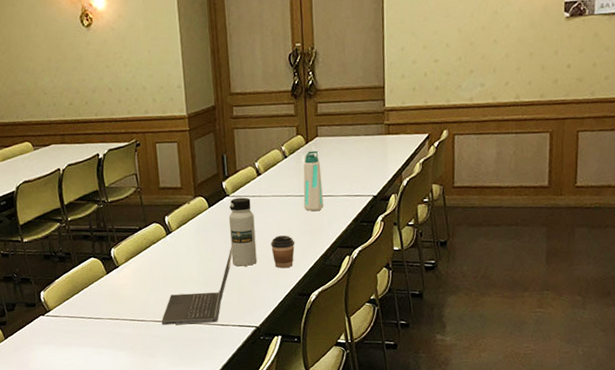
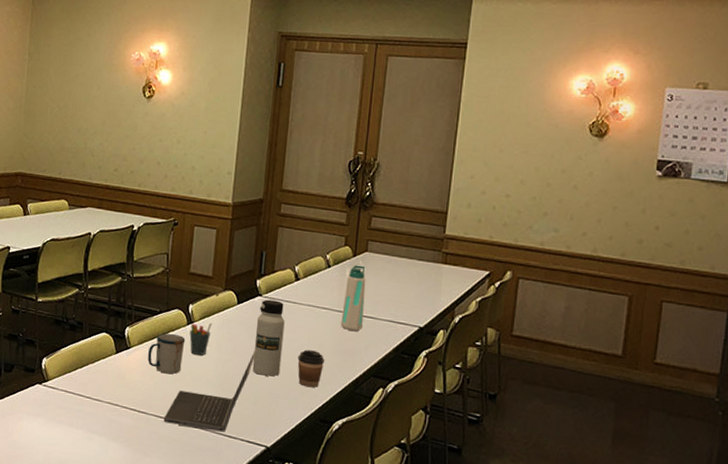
mug: none [136,246,169,283] -> present [148,333,186,374]
pen holder: none [170,229,189,261] -> present [189,322,212,356]

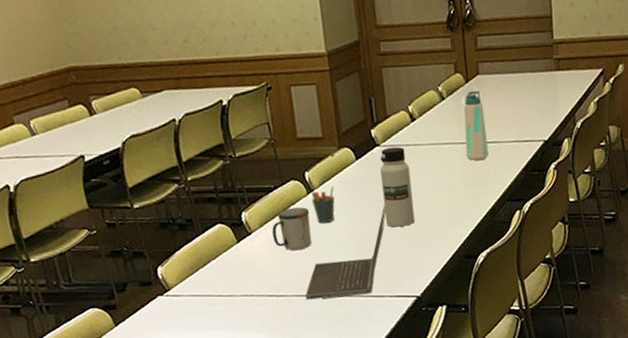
coffee cup: present [297,349,325,387] -> none [430,189,458,227]

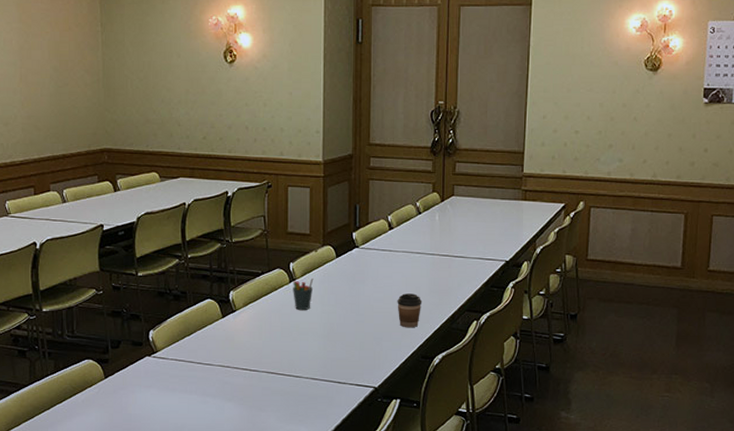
mug: present [272,207,312,251] -> none [254,293,289,332]
laptop computer: present [305,202,387,300] -> none [275,299,359,379]
water bottle: present [379,146,415,228] -> none [355,250,382,322]
coffee cup: none [430,189,458,227] -> present [397,293,422,327]
water bottle: present [464,90,489,160] -> none [434,209,455,271]

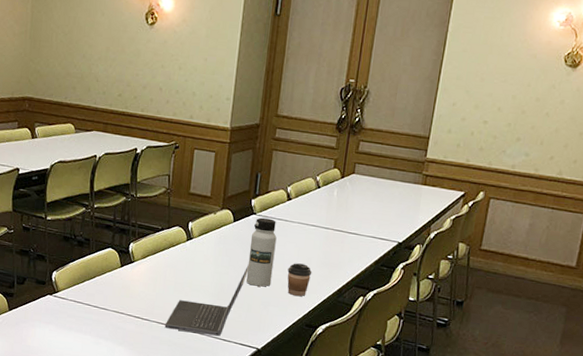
laptop computer: none [275,299,359,379] -> present [164,263,251,336]
pen holder: present [293,277,314,310] -> none [189,238,210,269]
water bottle: none [355,250,382,322] -> present [246,217,277,287]

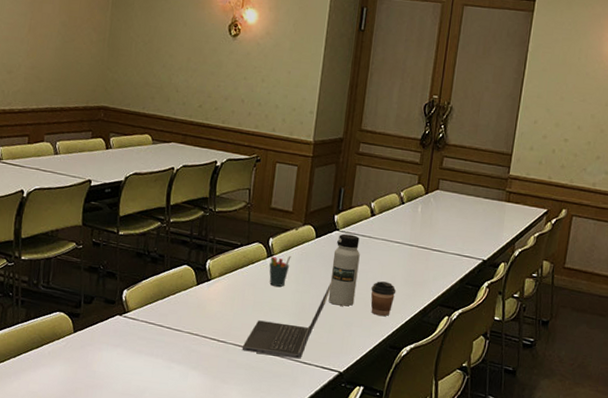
pen holder: none [189,238,210,269] -> present [269,255,291,287]

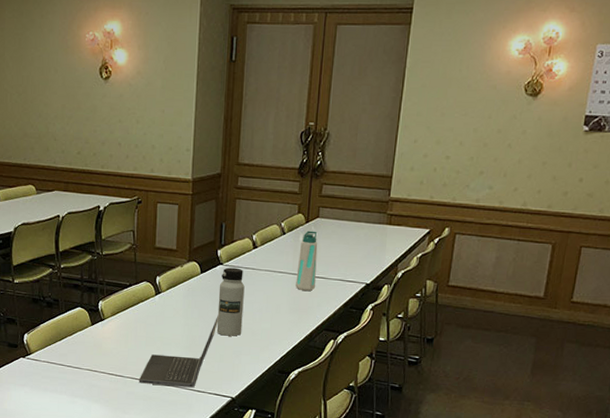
pen holder: present [269,255,291,287] -> none [158,291,179,322]
coffee cup: present [370,281,397,316] -> none [257,310,282,343]
water bottle: none [412,202,437,264] -> present [295,230,318,291]

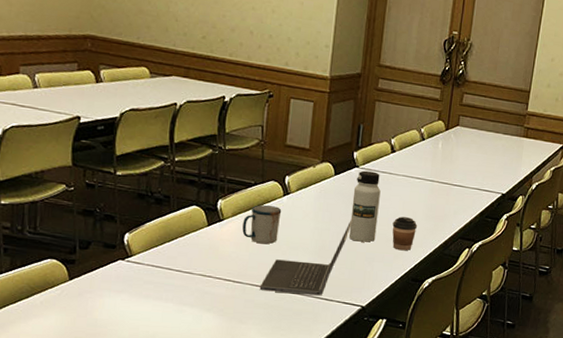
mug: none [121,304,155,341] -> present [242,205,282,244]
coffee cup: none [257,310,282,343] -> present [392,216,418,250]
water bottle: present [295,230,318,291] -> none [433,138,457,198]

